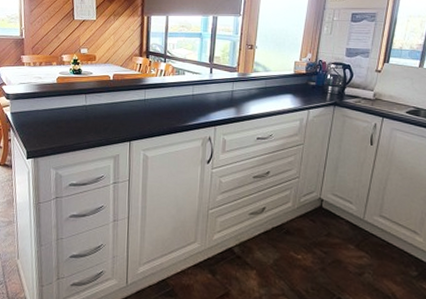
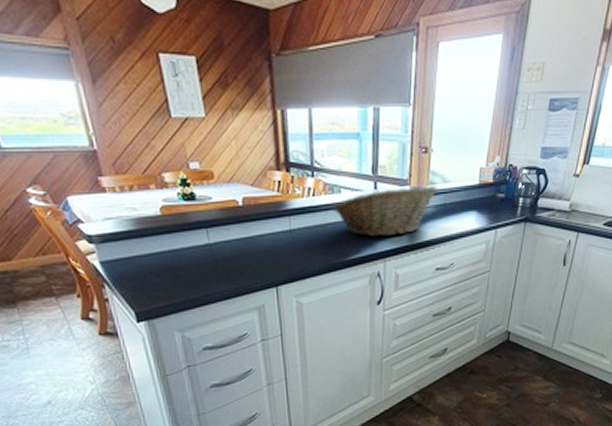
fruit basket: none [177,73,260,109] -> present [331,186,438,236]

